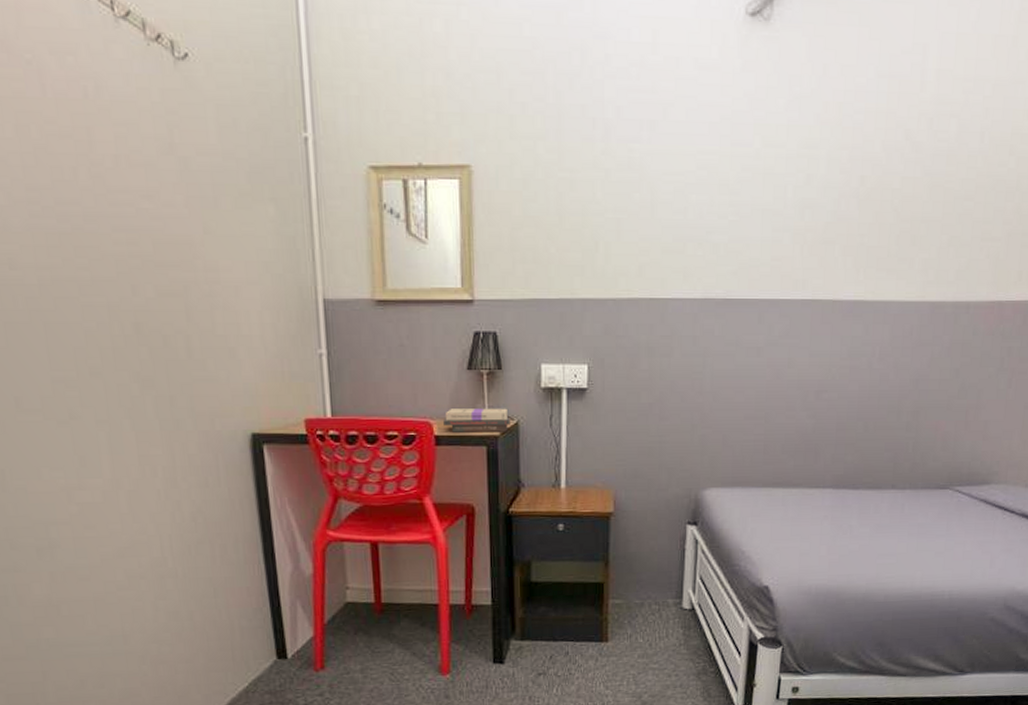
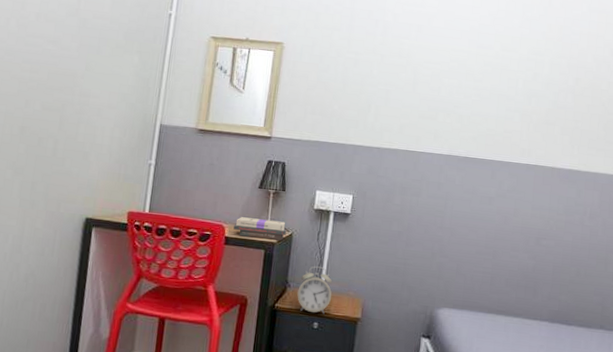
alarm clock: none [534,457,576,513] -> present [297,266,333,314]

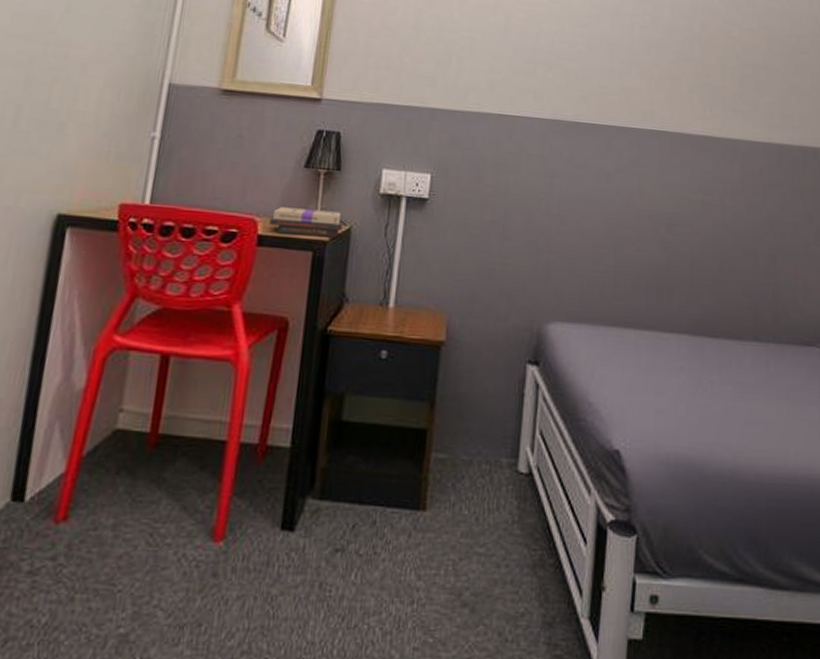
alarm clock: present [297,266,333,314] -> none [358,271,406,338]

